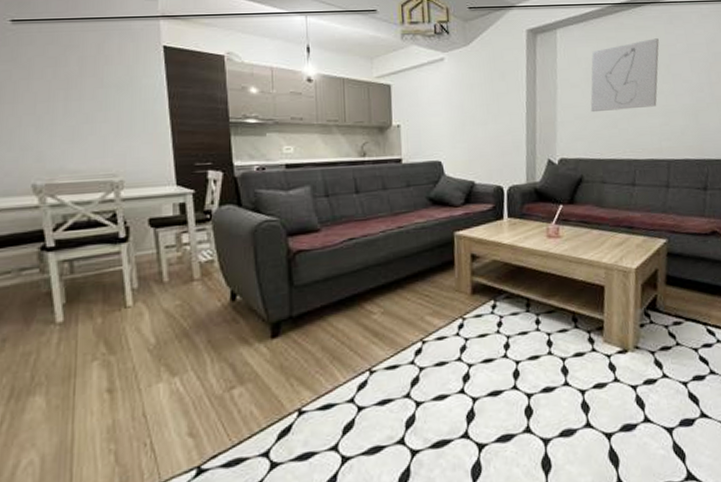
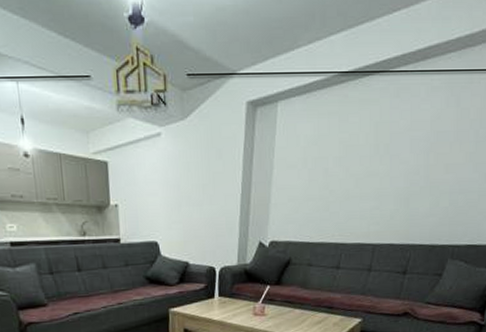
wall art: present [590,38,659,113] -> none [304,114,382,195]

